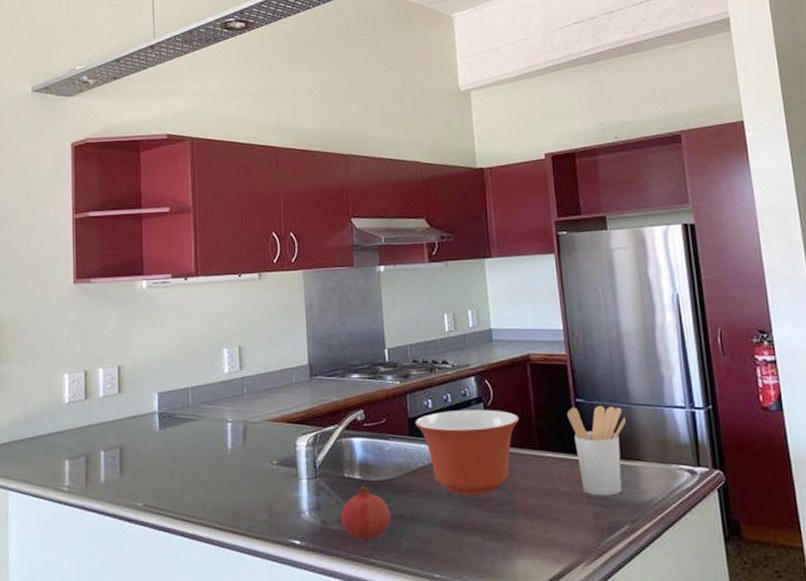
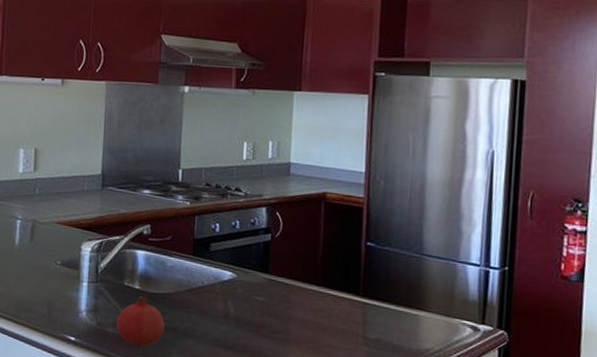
mixing bowl: present [415,409,520,495] -> none [200,237,306,321]
utensil holder: present [567,406,626,496] -> none [355,250,415,340]

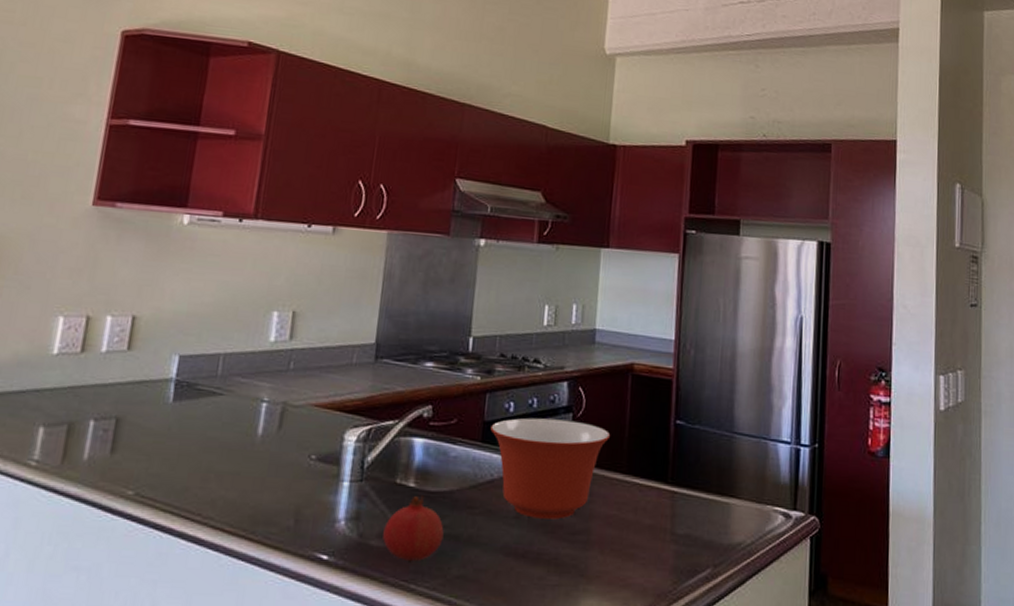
mixing bowl: none [200,237,306,321] -> present [490,417,611,520]

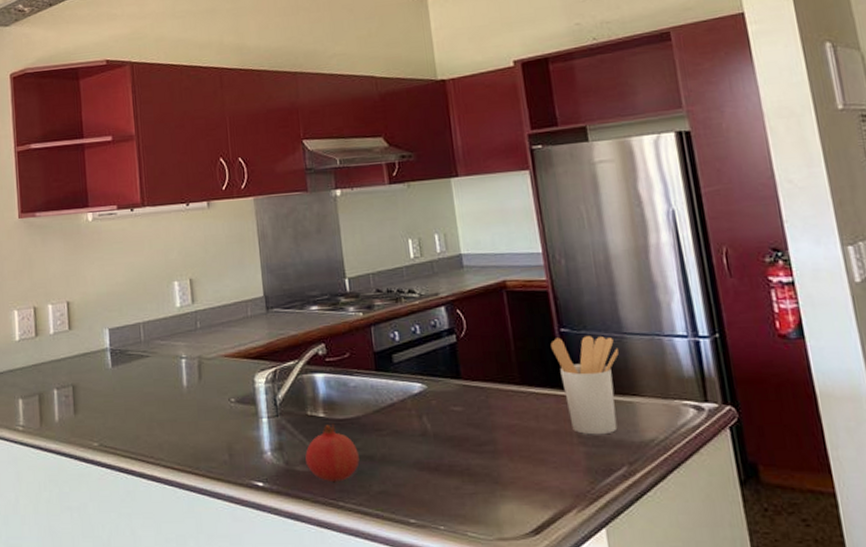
mixing bowl: present [490,417,611,520] -> none [381,341,497,434]
utensil holder: none [663,429,726,534] -> present [550,336,619,435]

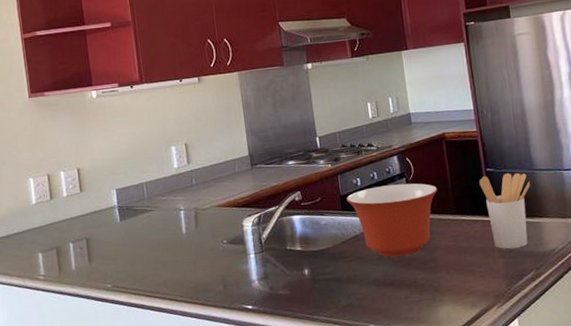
fruit: present [305,423,360,483] -> none [286,254,330,301]
mixing bowl: none [381,341,497,434] -> present [346,183,438,257]

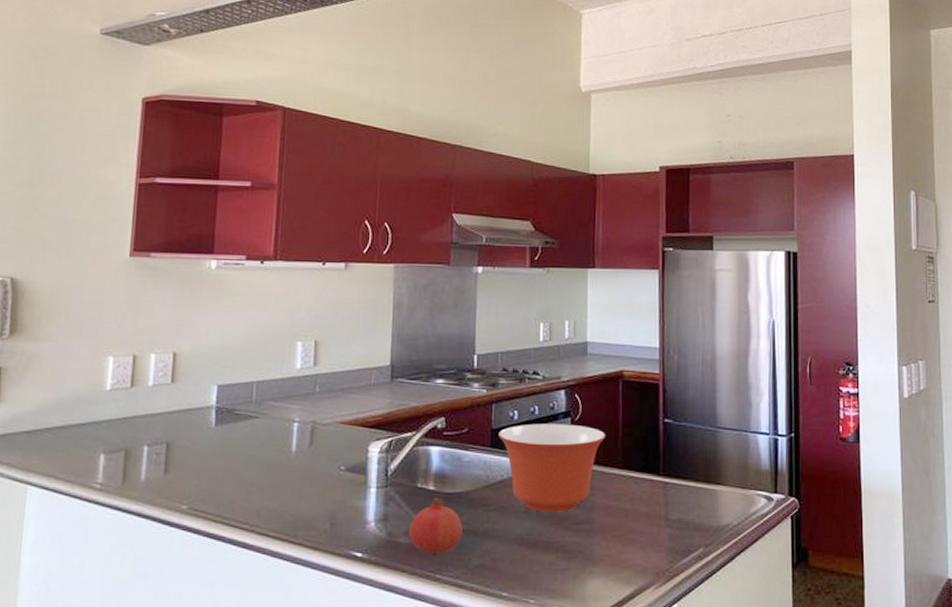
fruit: none [286,254,330,301] -> present [409,497,463,555]
utensil holder: present [479,173,530,249] -> none [654,427,711,519]

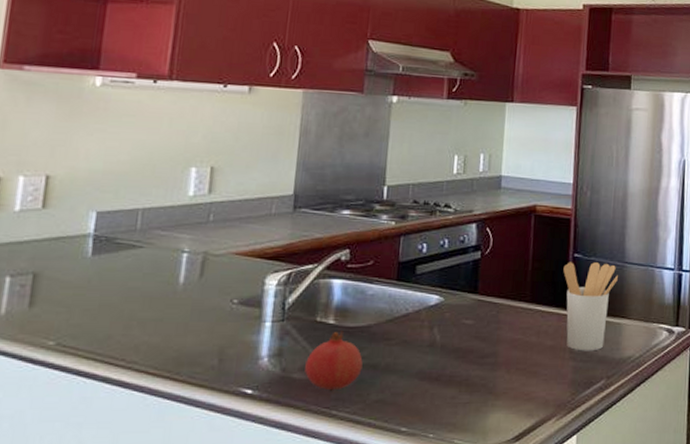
mixing bowl: present [498,423,606,512] -> none [405,257,516,346]
utensil holder: none [654,427,711,519] -> present [563,262,618,351]

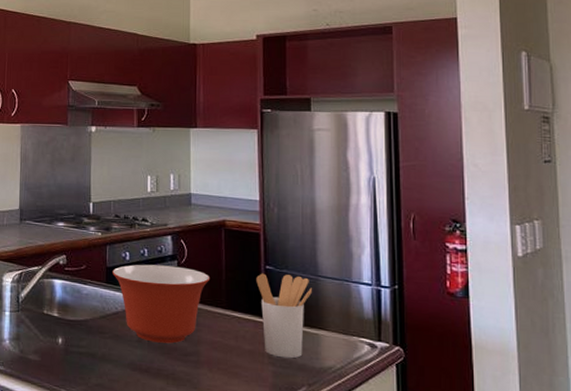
fruit: present [305,331,363,391] -> none [38,323,83,372]
mixing bowl: none [405,257,516,346] -> present [112,264,211,344]

